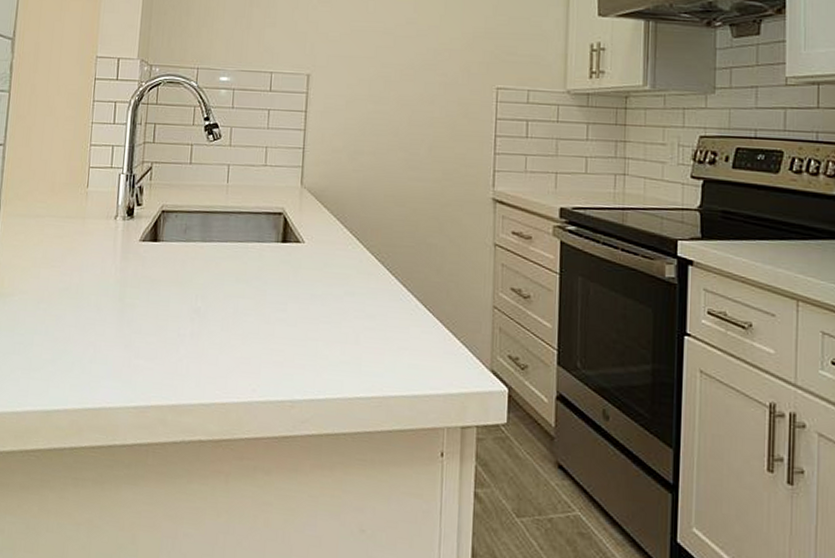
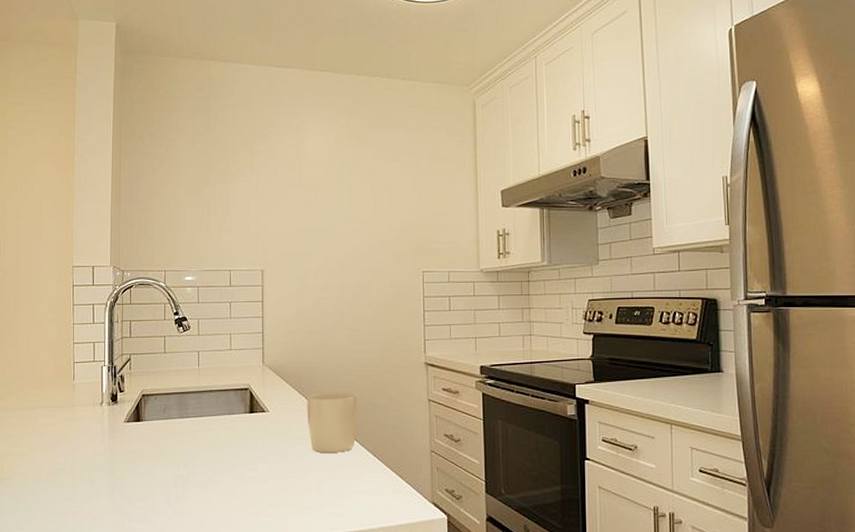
mug: none [348,225,410,299] -> present [307,392,358,454]

